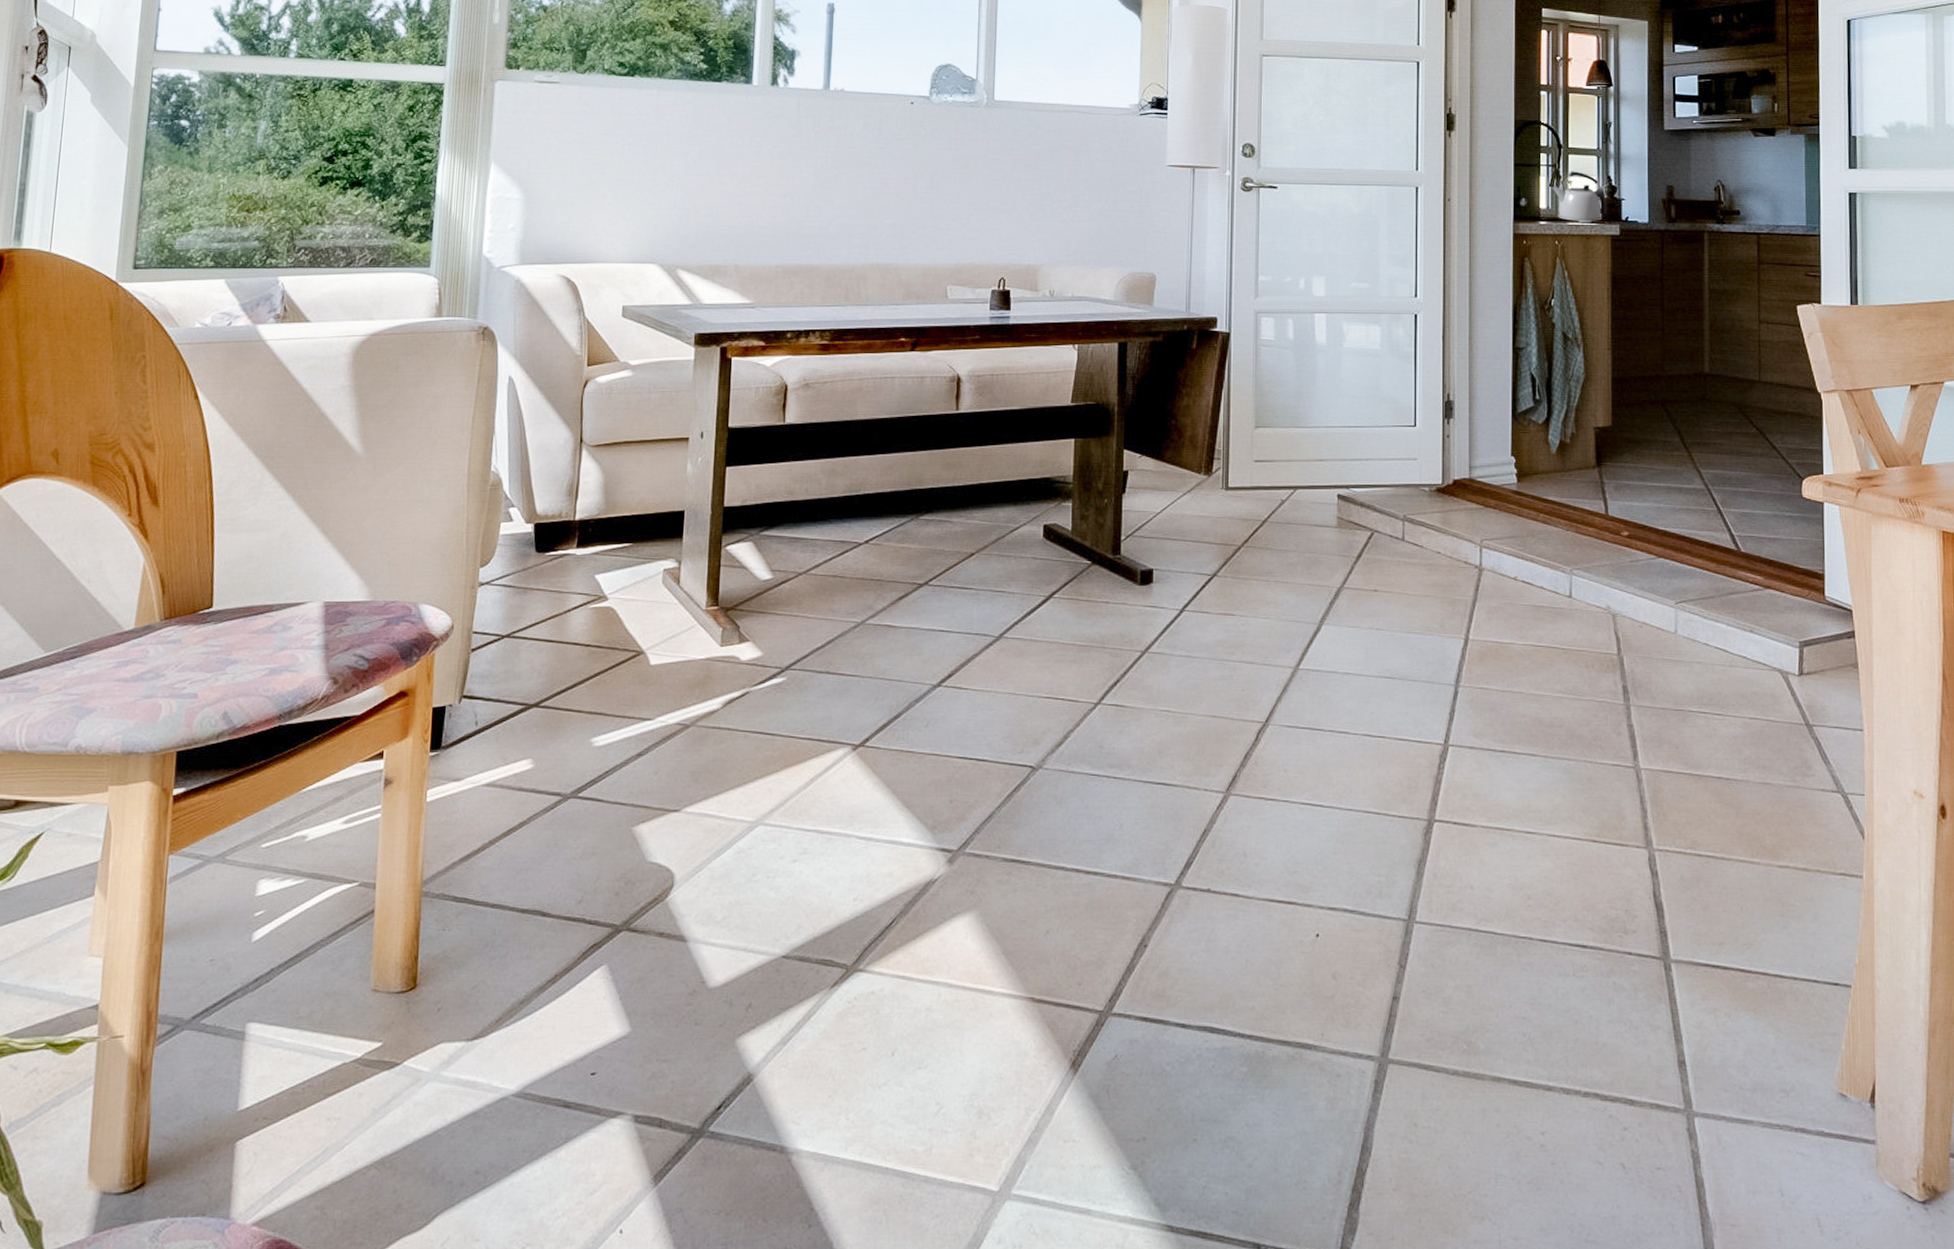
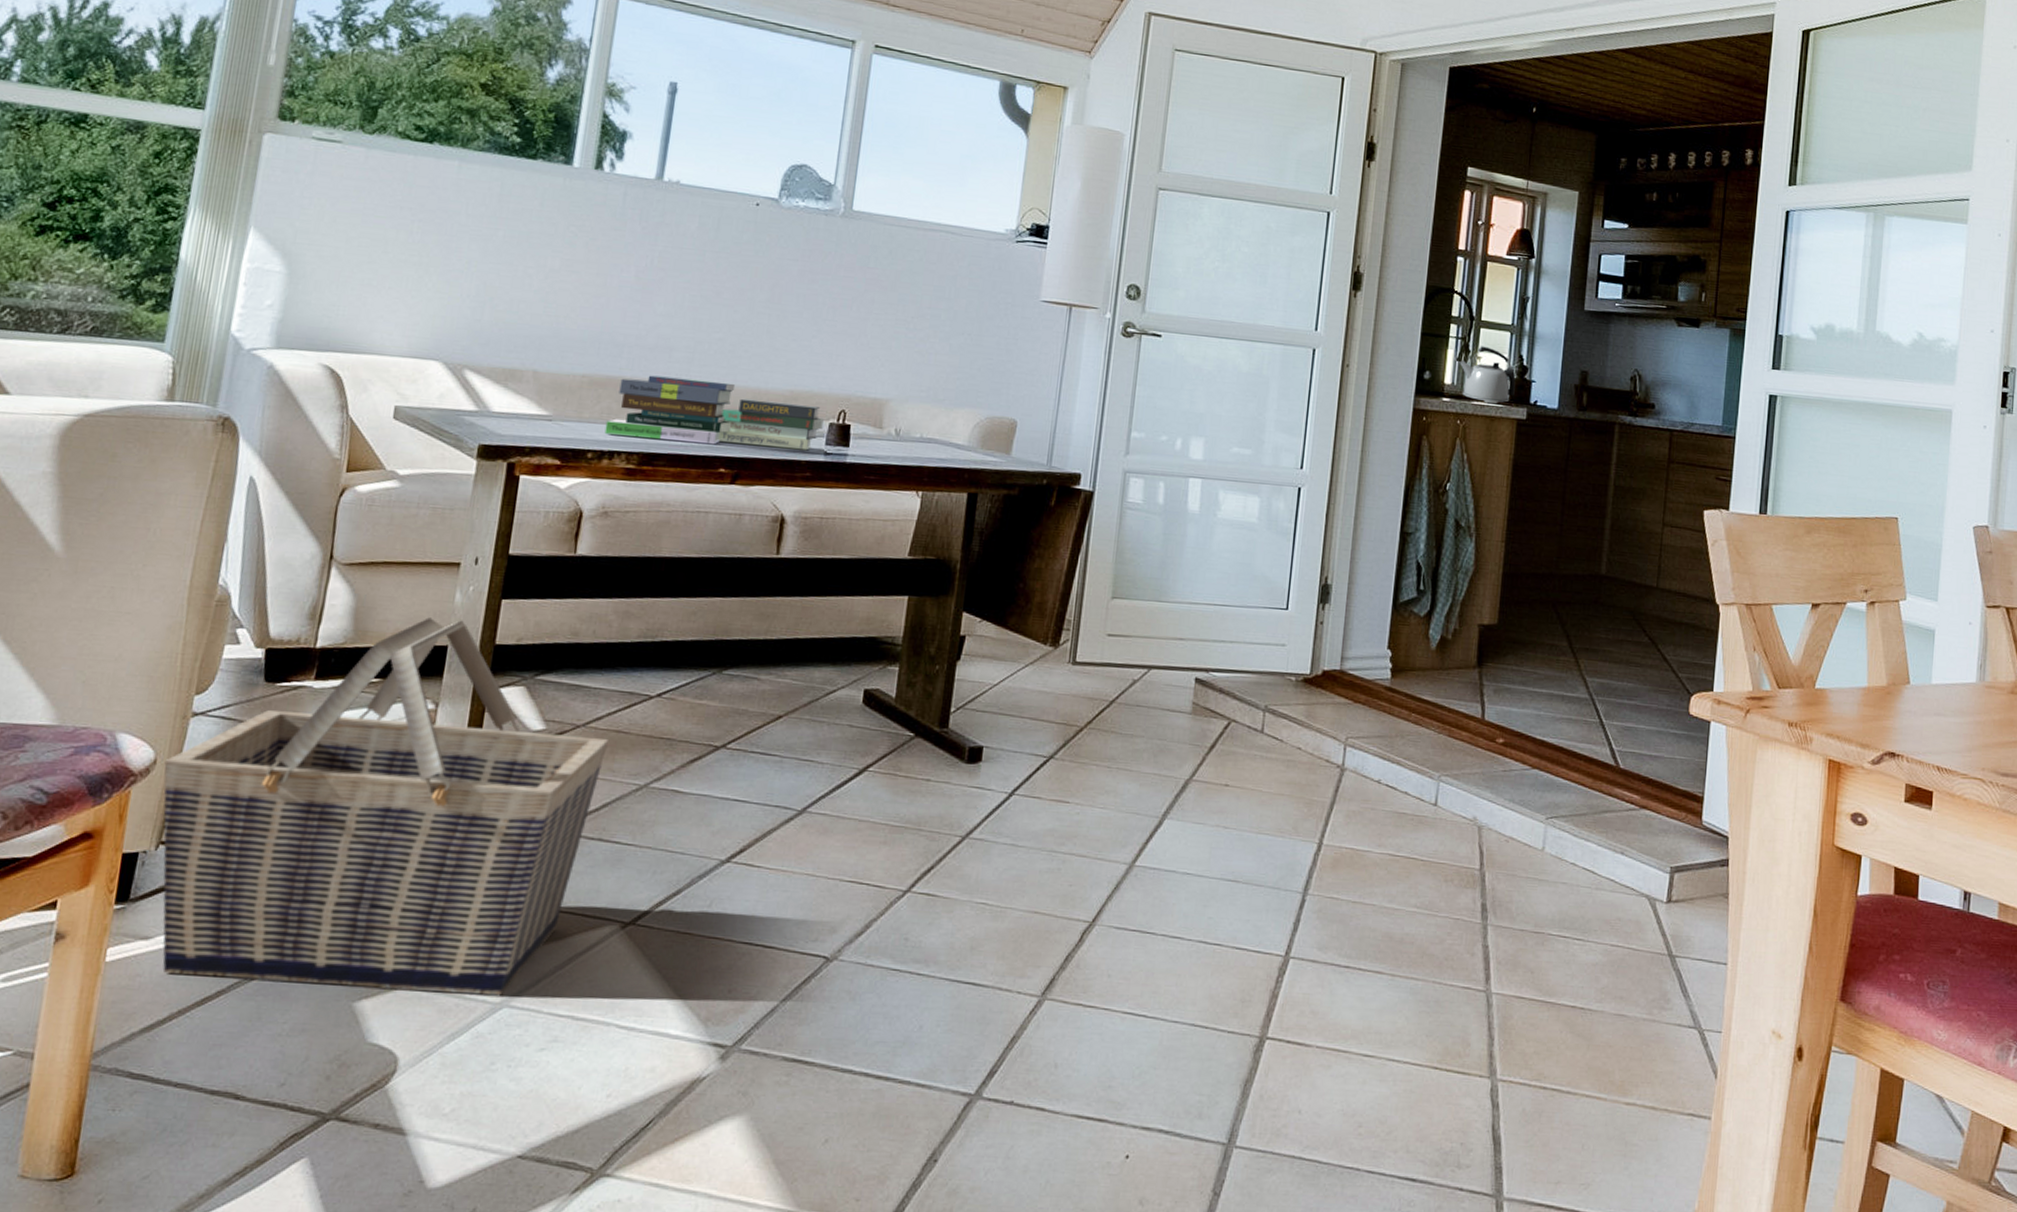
basket: none [460,487,828,815] -> present [162,617,610,996]
books: none [800,261,908,318] -> present [604,375,736,445]
books: none [897,275,986,316] -> present [718,398,824,451]

